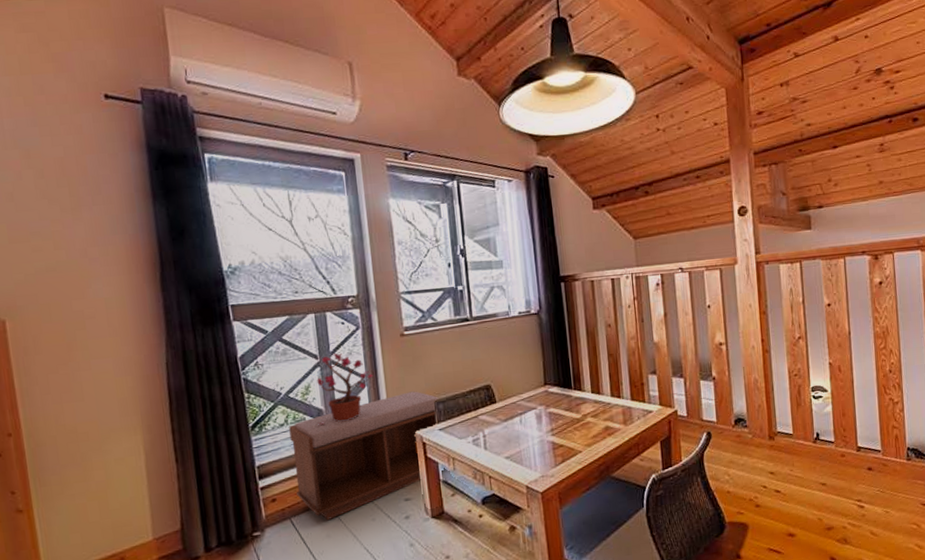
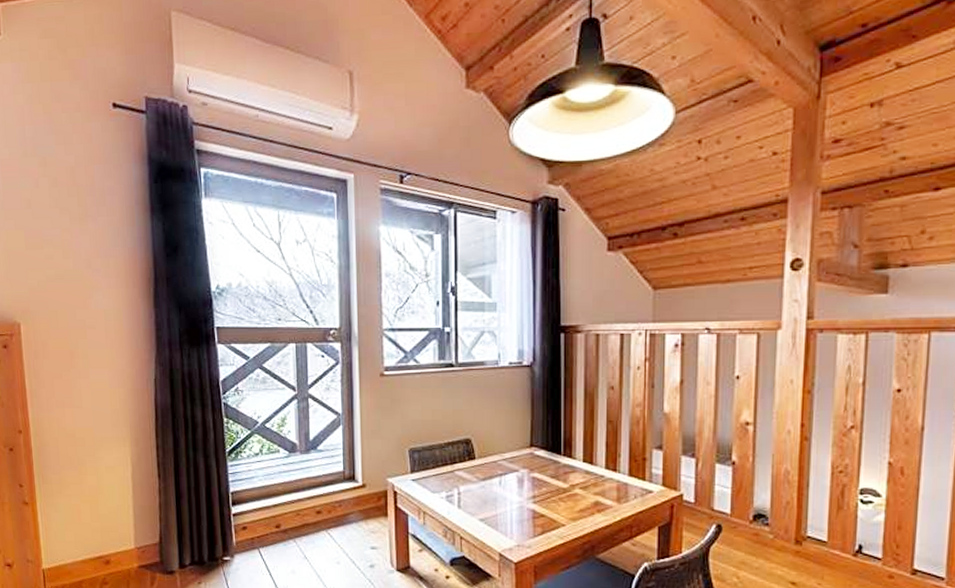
bench: present [289,391,441,521] -> none [263,436,417,557]
potted plant: present [317,353,373,425] -> none [291,387,349,459]

